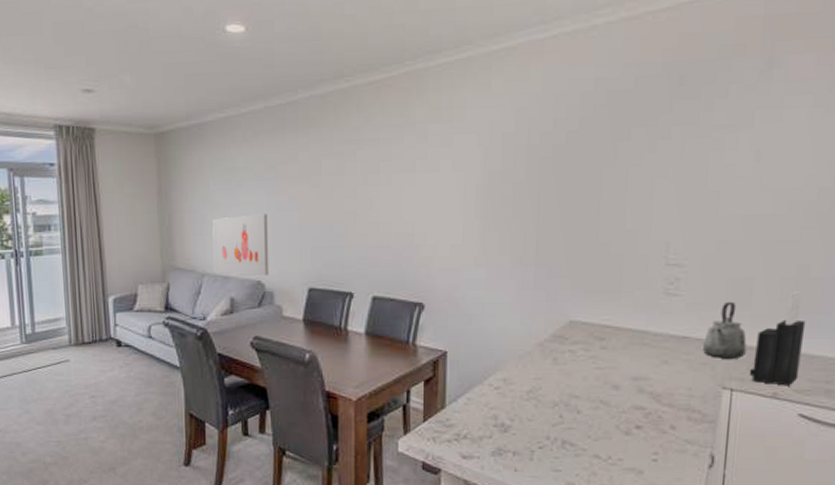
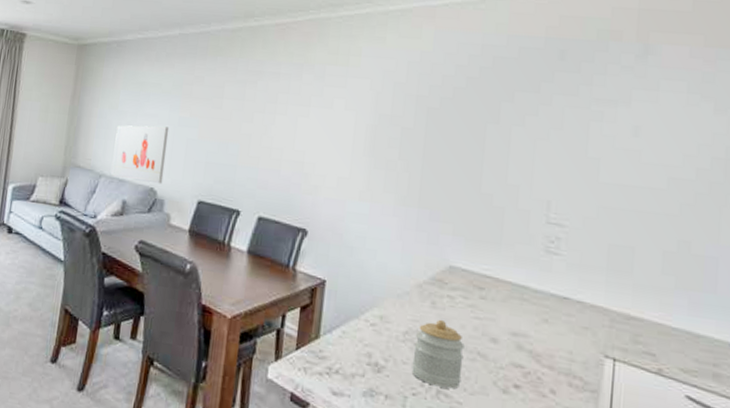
jar: none [537,374,587,438] -> present [411,319,465,389]
kettle: present [703,302,747,359] -> none [584,268,629,328]
knife block: present [749,291,806,386] -> none [632,266,690,364]

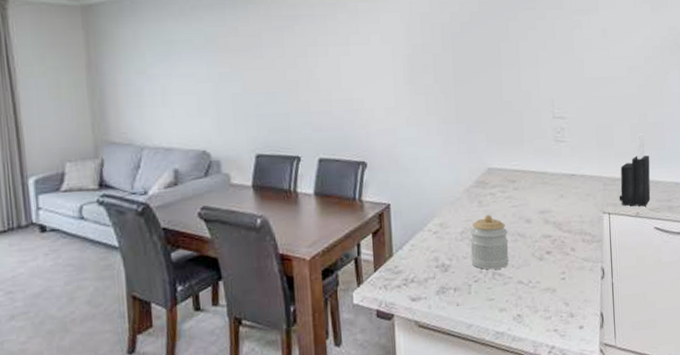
wall art: present [111,125,170,184] -> none [150,85,215,147]
knife block: none [632,266,690,364] -> present [619,133,651,207]

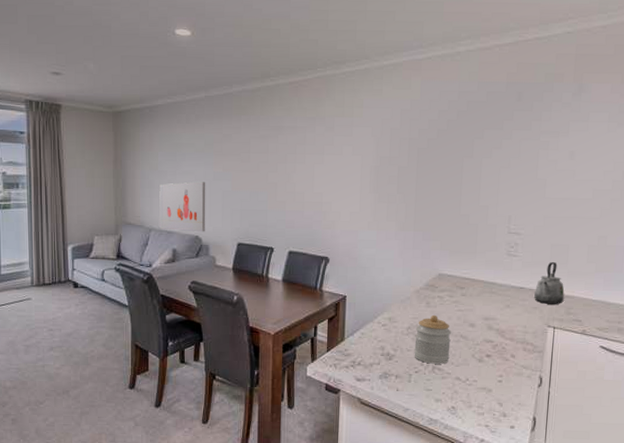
wall art: none [150,85,215,147] -> present [159,182,206,232]
kettle: none [586,145,615,190] -> present [534,262,565,304]
knife block: present [619,133,651,207] -> none [566,255,605,325]

